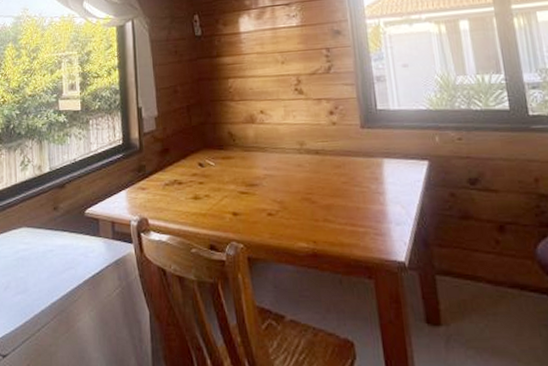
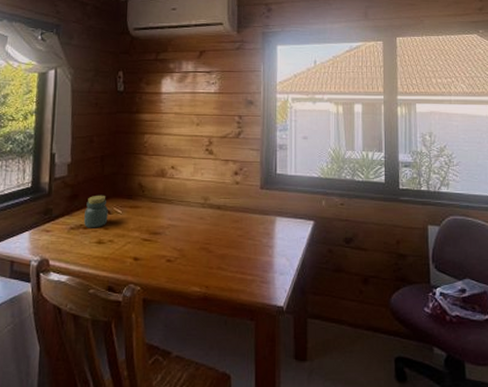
jar: none [177,147,202,184] -> present [84,195,108,228]

